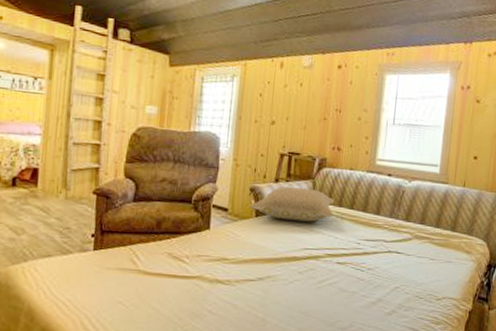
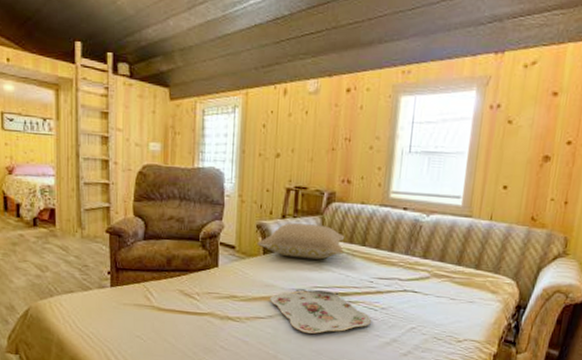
serving tray: none [260,252,358,295] -> present [270,290,371,334]

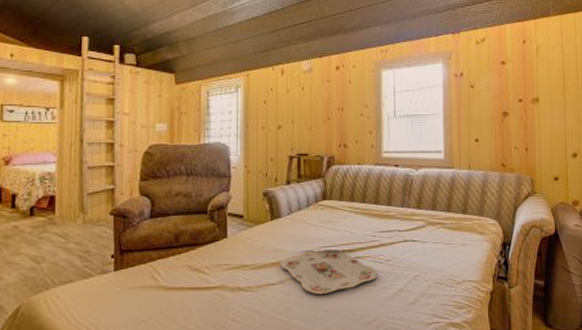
pillow: present [257,223,345,260] -> none [264,187,346,221]

